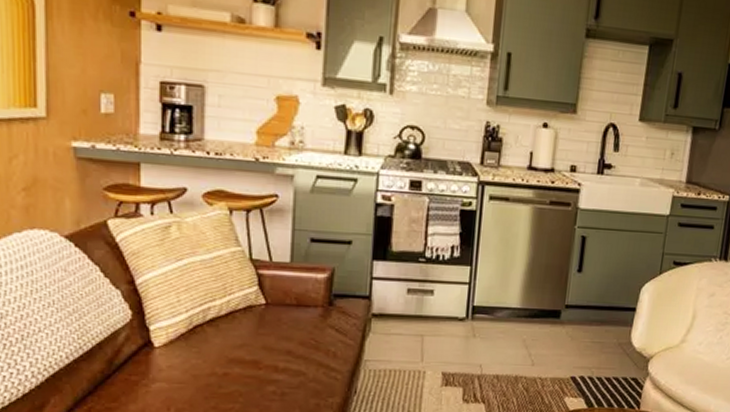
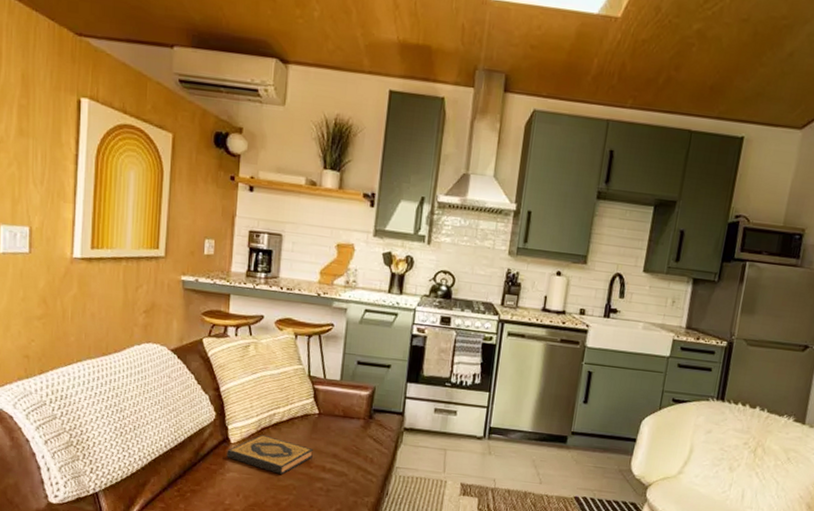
hardback book: none [150,333,261,380] -> present [226,434,313,474]

